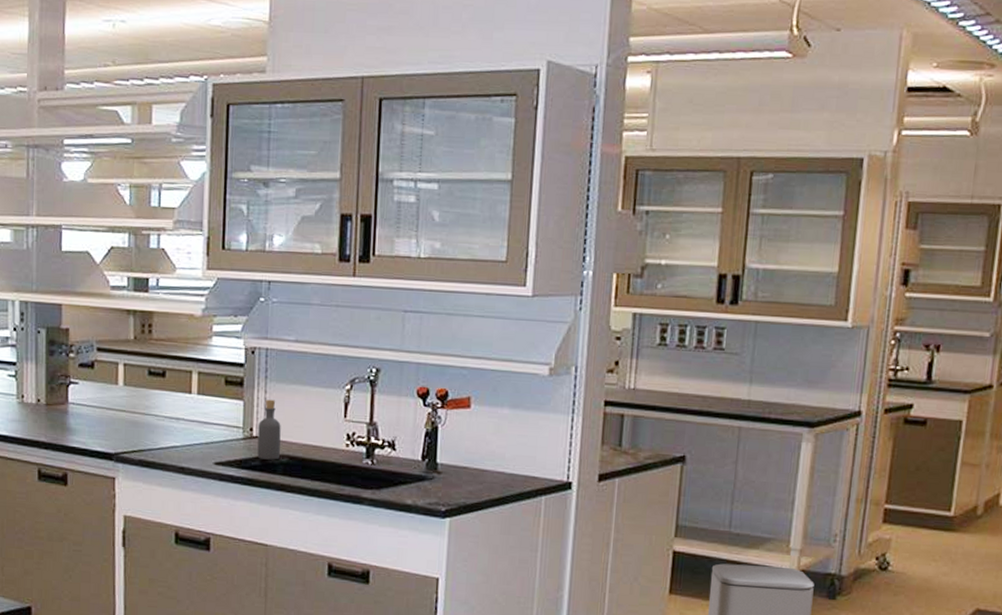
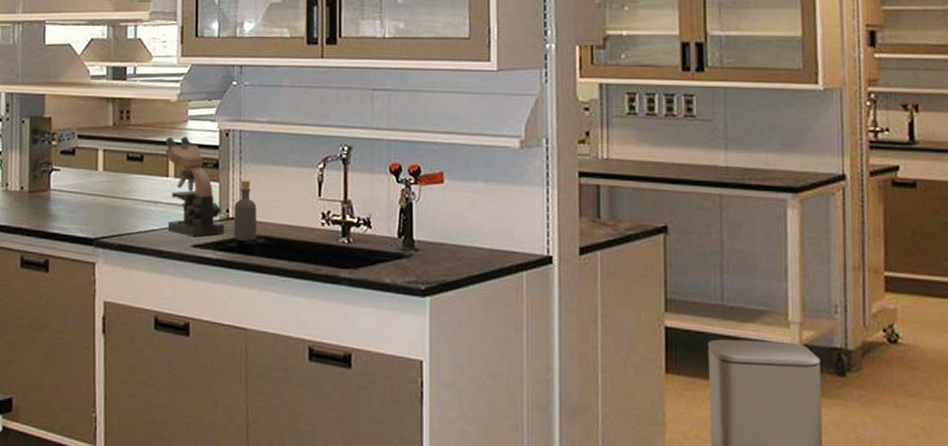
microscope: none [188,352,248,455] -> present [165,136,224,237]

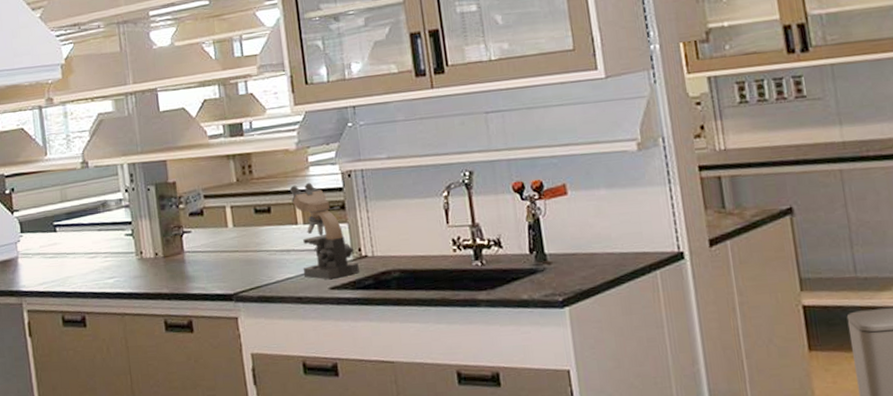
bottle: present [234,180,257,241] -> none [366,217,391,278]

